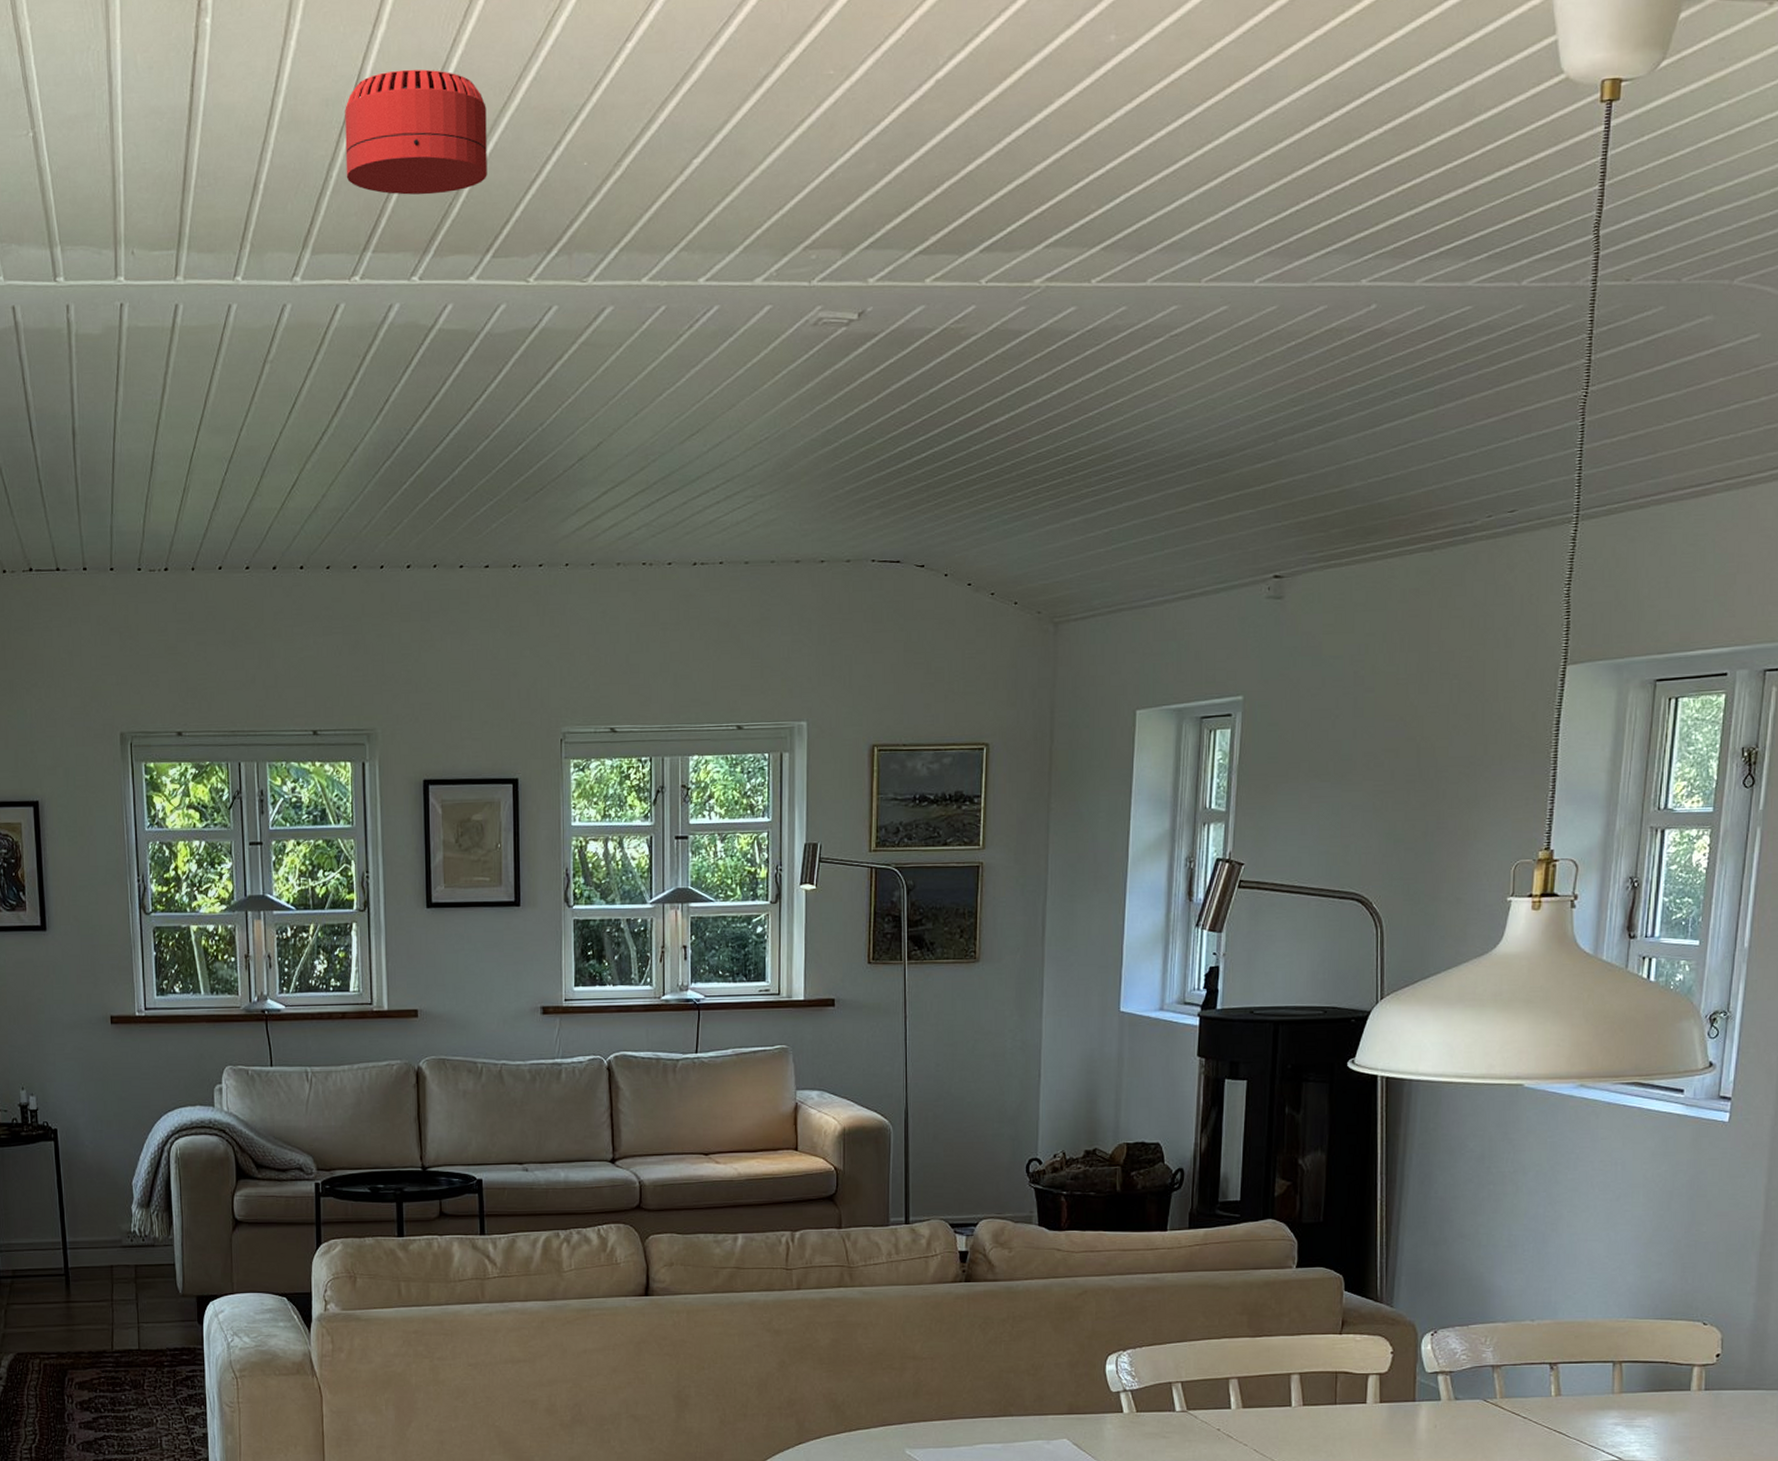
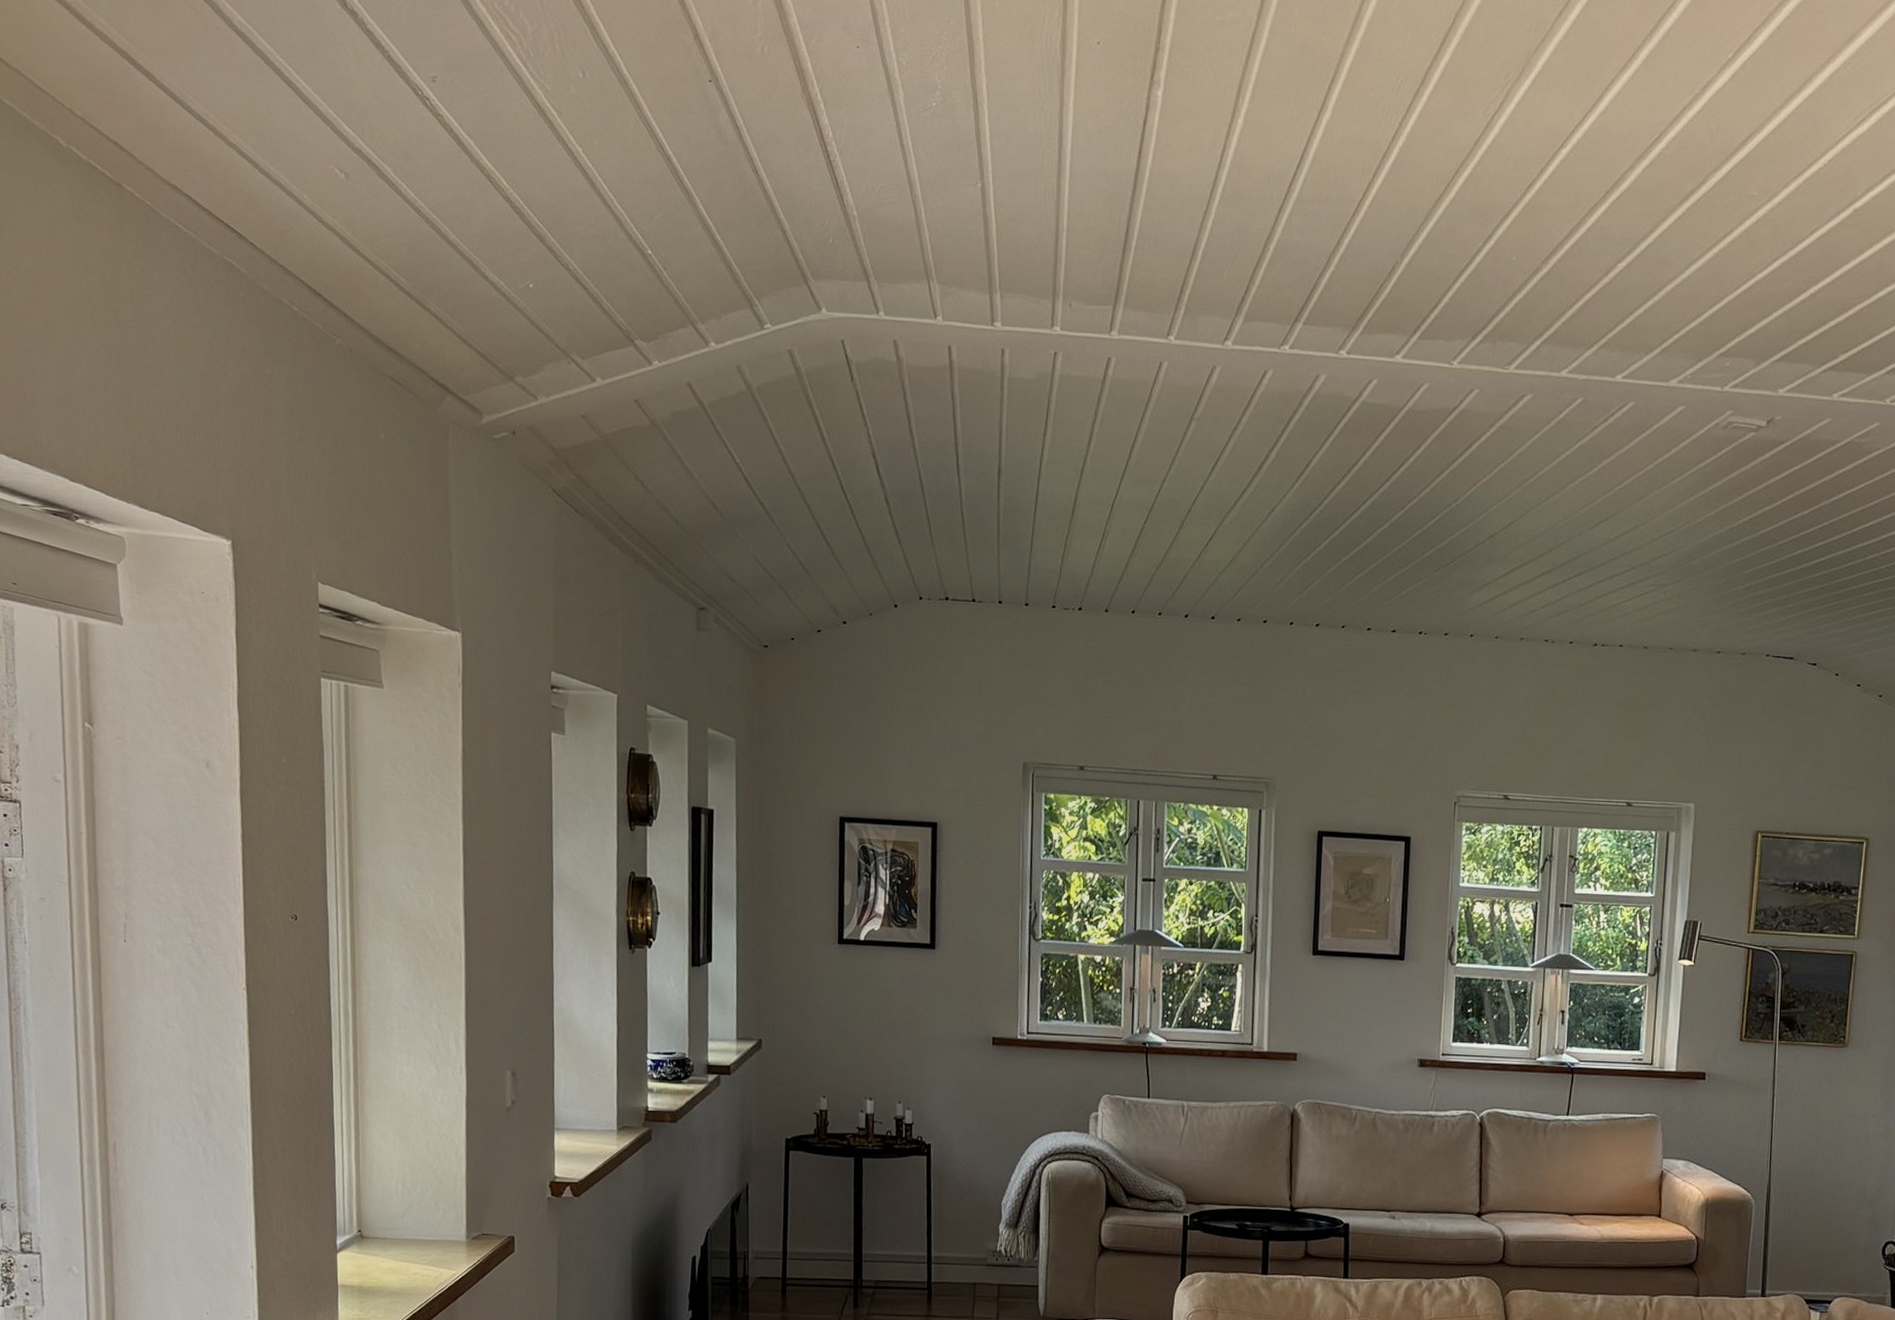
smoke detector: present [345,69,487,195] -> none [1283,155,1423,275]

